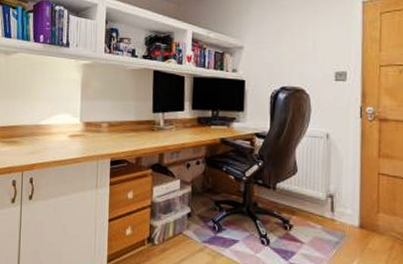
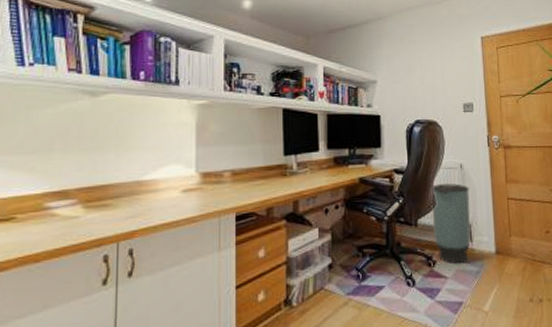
trash can: none [291,151,335,232] -> present [431,183,471,264]

